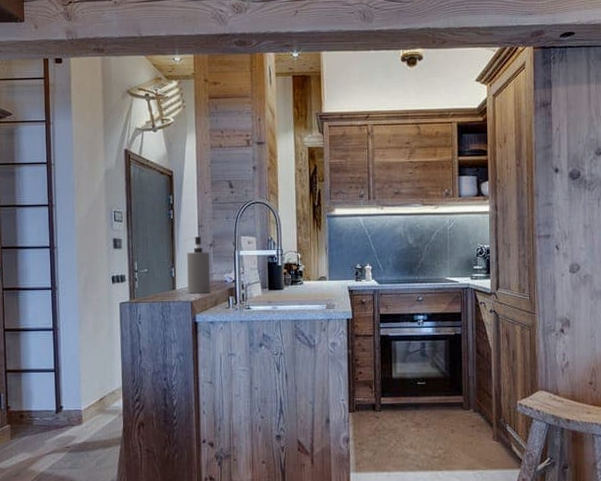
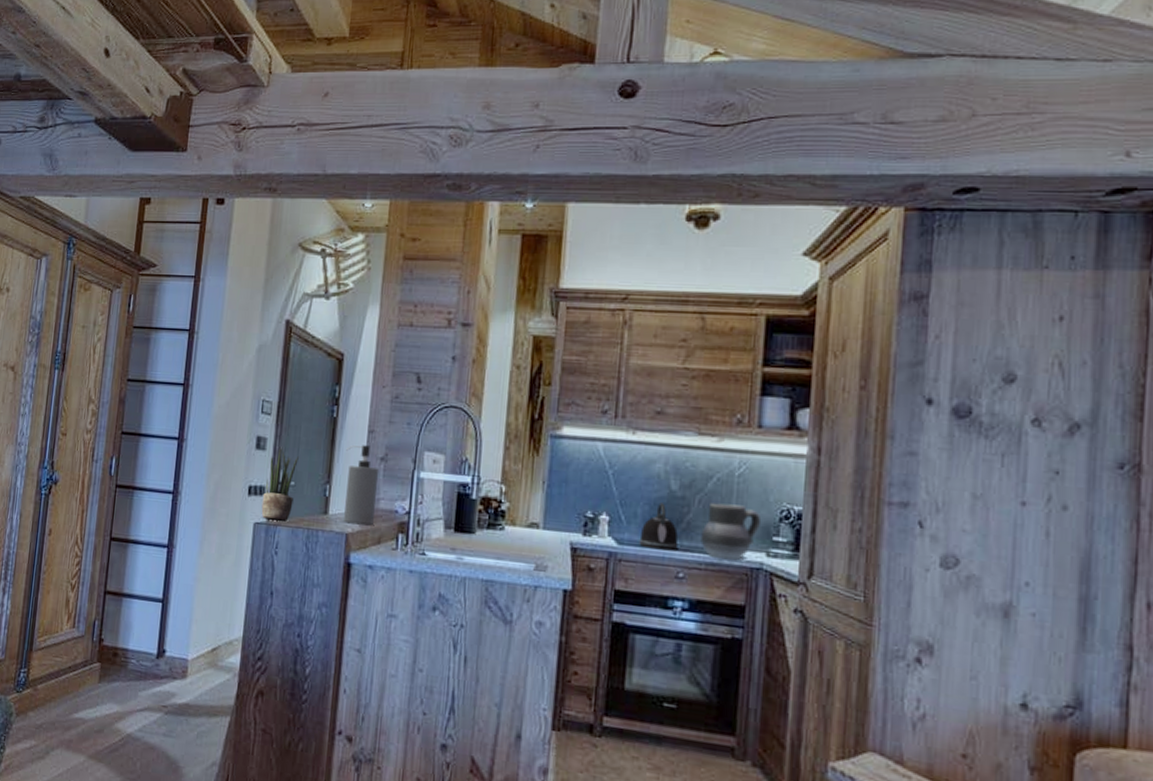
potted plant: none [124,246,148,300] -> present [261,448,299,523]
kettle: none [392,253,417,284] -> present [639,503,679,550]
ceramic jug: none [430,248,466,285] -> present [700,502,762,561]

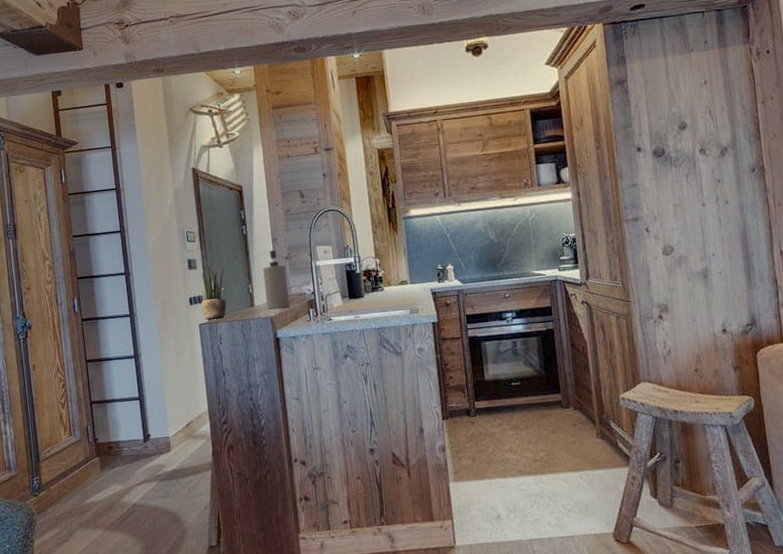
kettle: present [639,503,679,550] -> none [476,249,502,282]
ceramic jug: present [700,502,762,561] -> none [515,240,552,280]

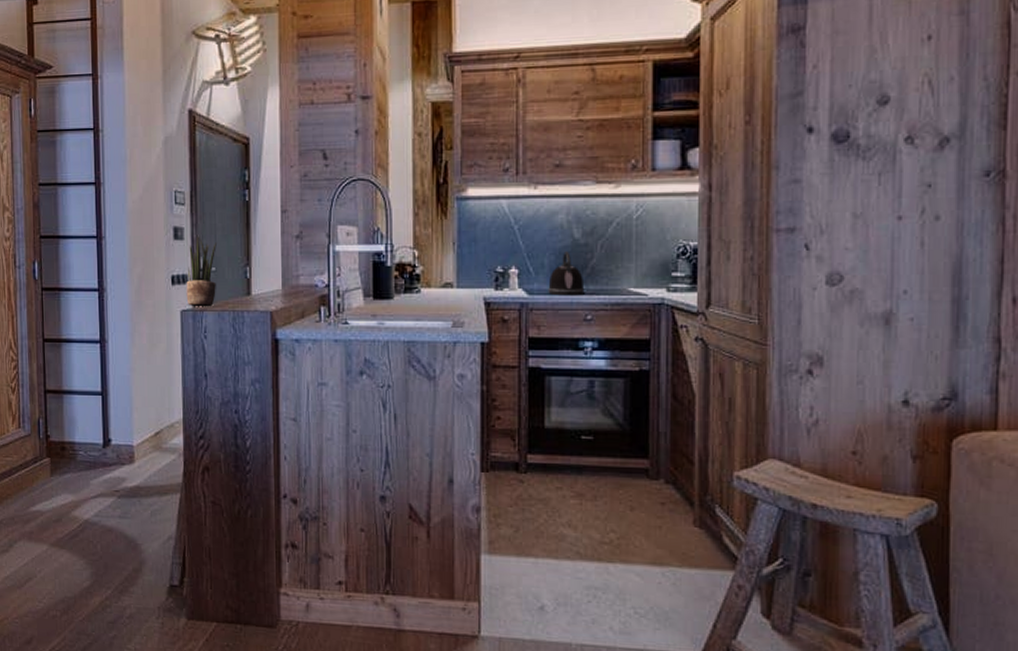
soap dispenser: present [258,250,290,310] -> none [262,225,297,302]
kettle: none [476,249,502,282] -> present [548,251,585,296]

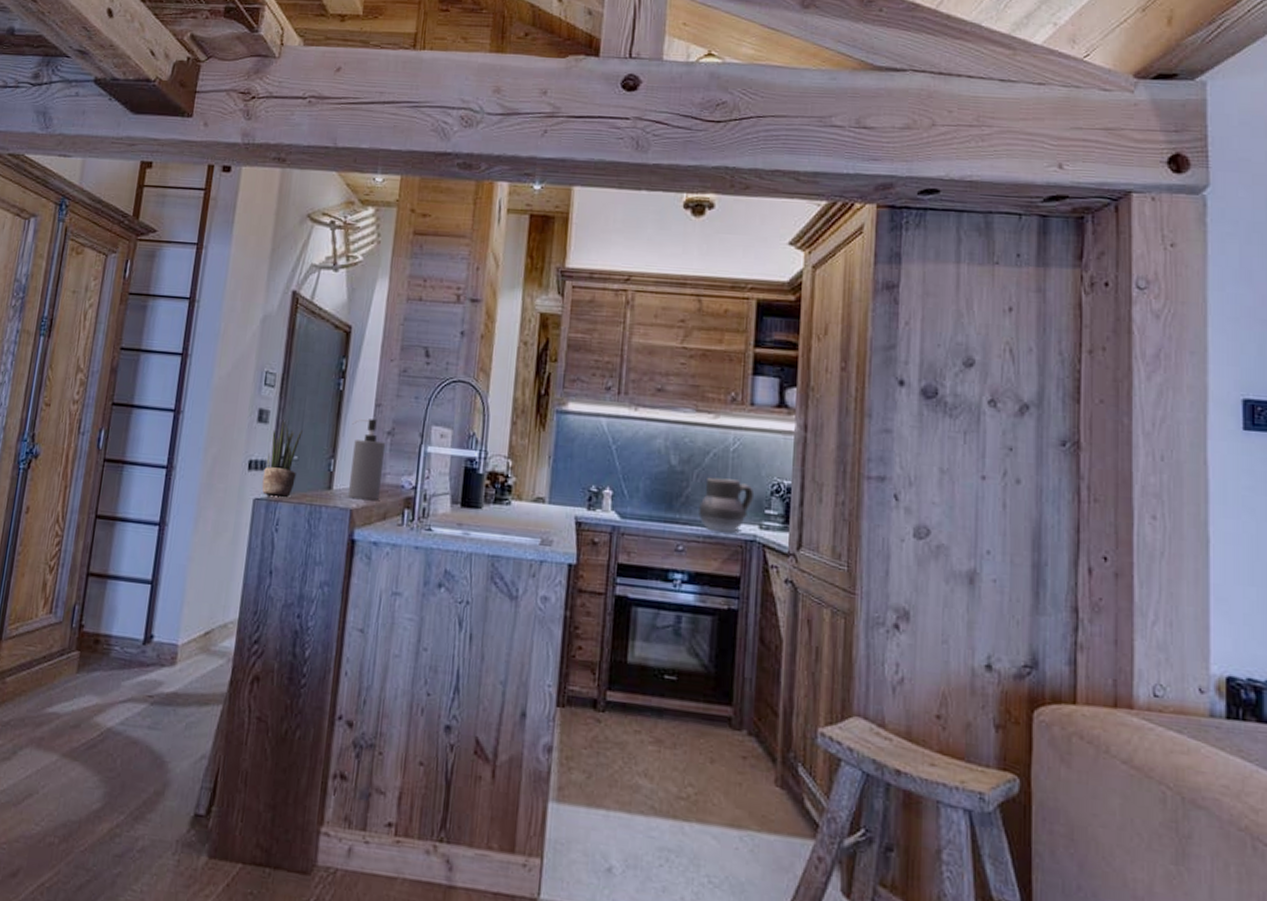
soap dispenser: none [262,225,297,302] -> present [348,419,386,501]
kettle: present [548,251,585,296] -> none [641,477,678,524]
ceramic jug: none [605,246,661,299] -> present [698,477,755,534]

